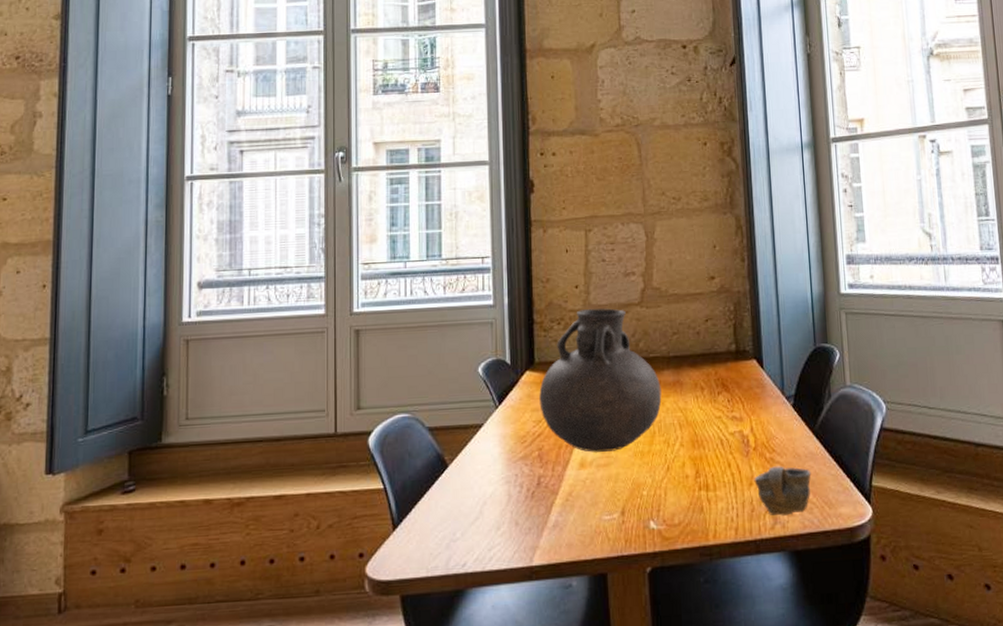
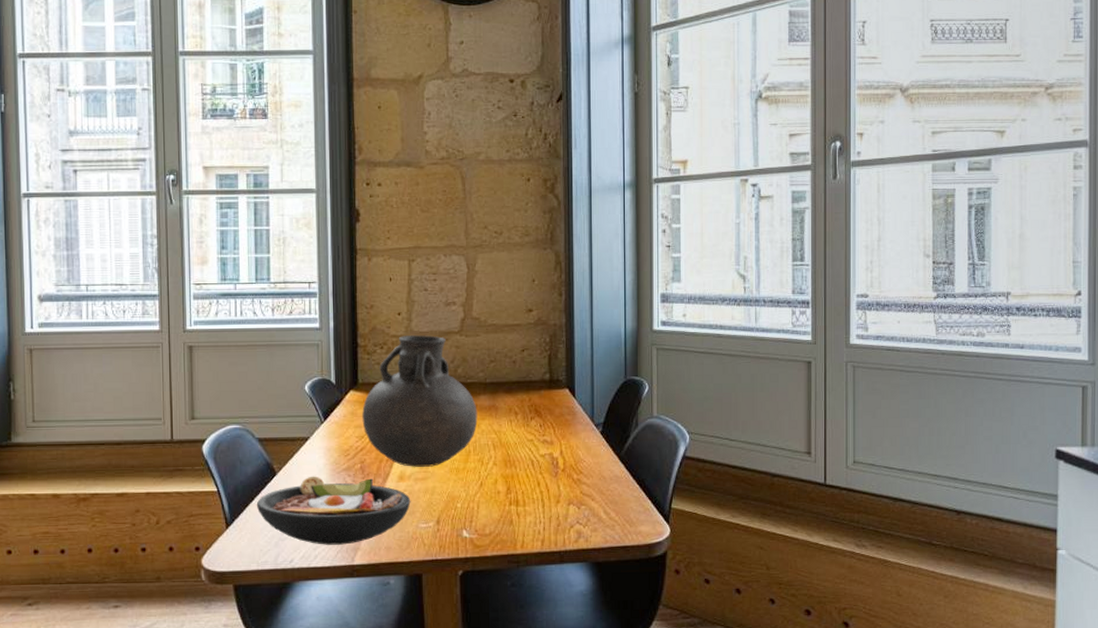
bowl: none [426,466,593,545] -> present [256,476,411,545]
cup: present [754,466,812,516] -> none [561,486,615,531]

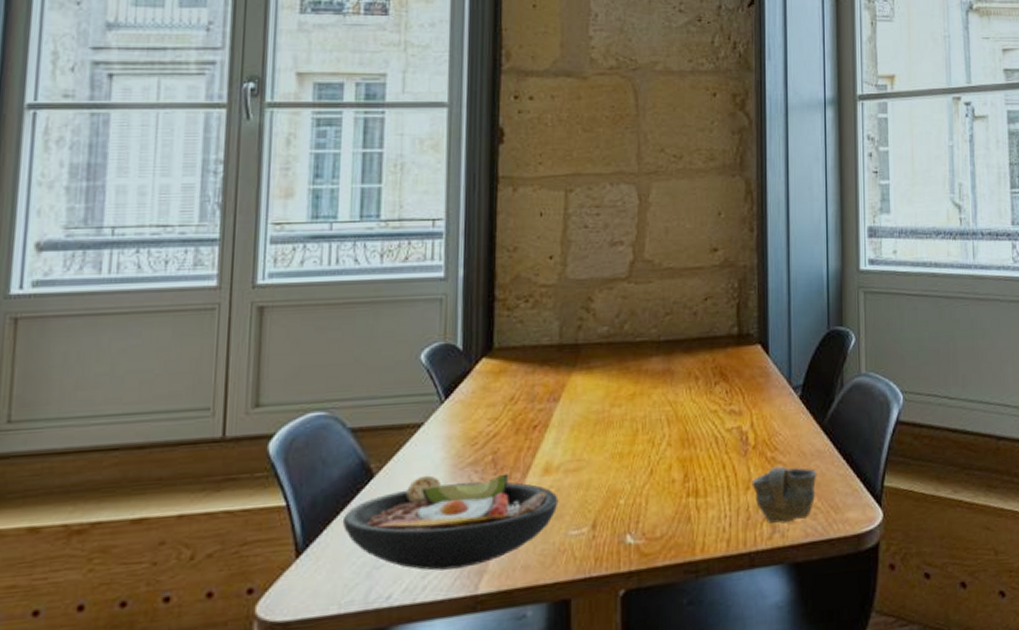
vase: present [362,335,478,467] -> none [497,283,648,455]
cup: none [561,486,615,531] -> present [752,466,817,524]

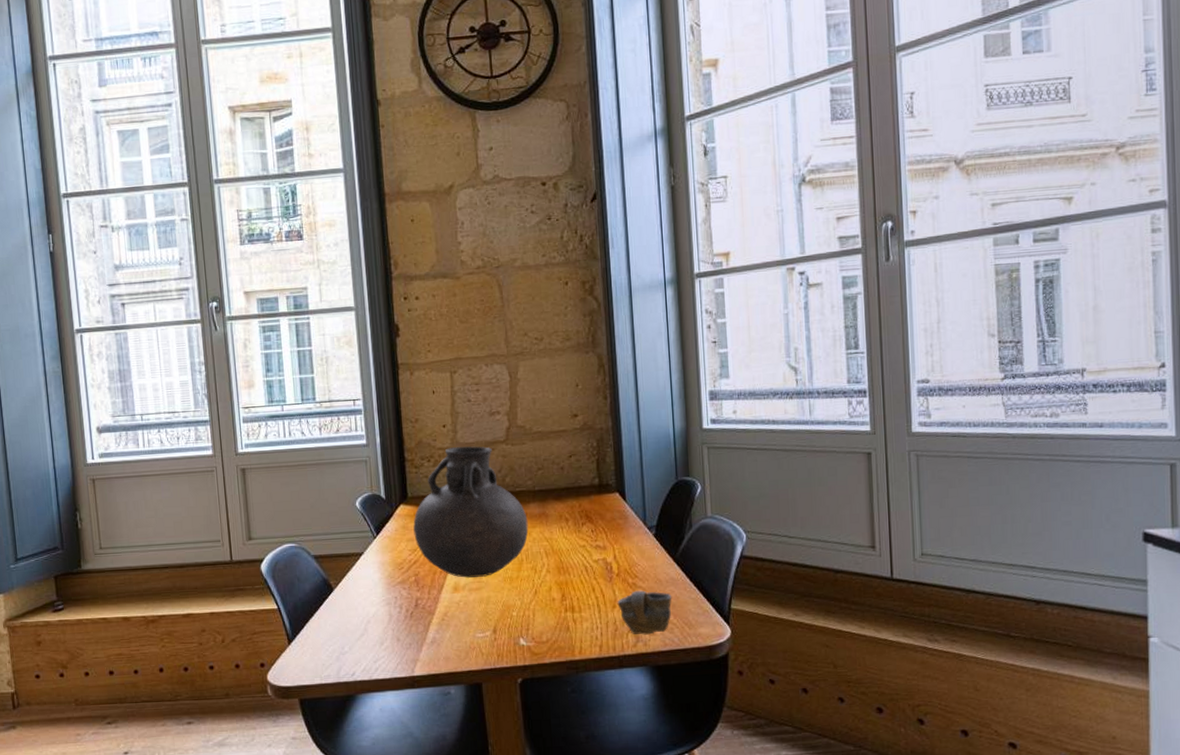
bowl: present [342,473,559,571] -> none [316,590,467,658]
vase: none [497,283,648,455] -> present [413,446,529,578]

